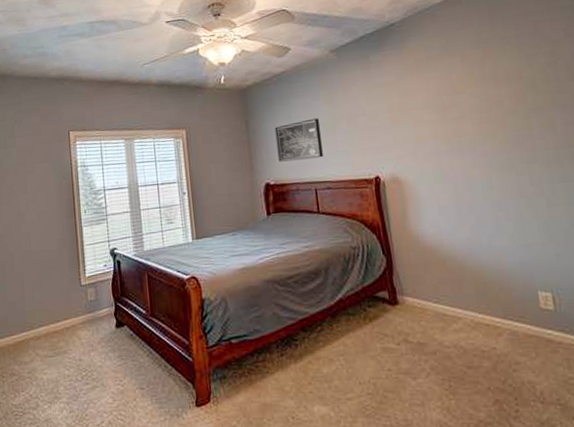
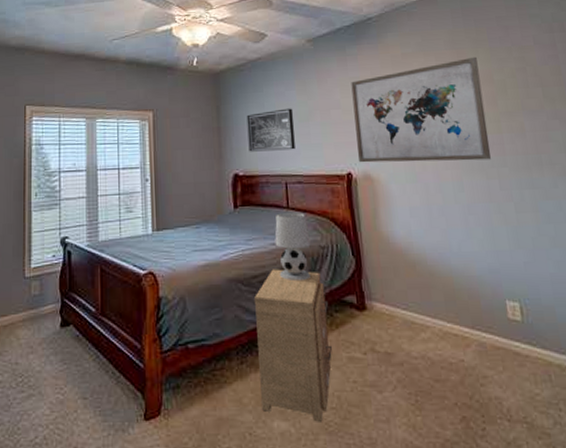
side table: none [290,269,367,408] -> present [253,269,332,424]
table lamp: none [307,216,343,281] -> present [274,212,311,282]
wall art: none [375,54,521,167] -> present [351,56,491,163]

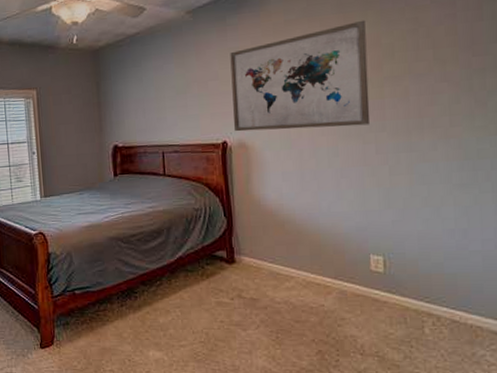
wall art: present [246,108,295,152] -> none [125,81,172,125]
side table: present [253,269,332,424] -> none [132,228,202,354]
table lamp: present [274,212,311,282] -> none [152,178,185,239]

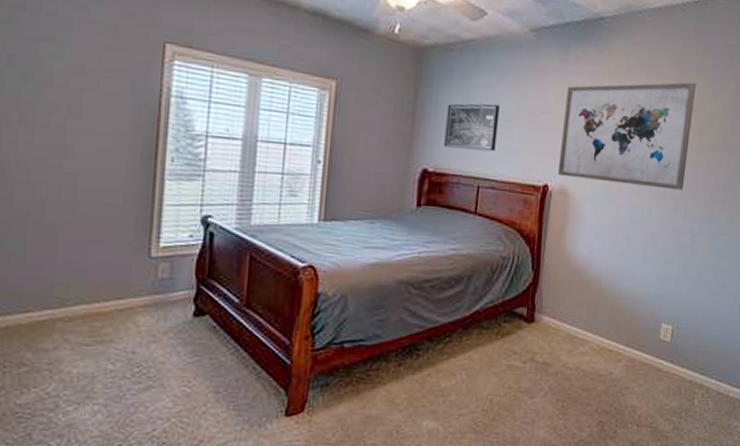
wall art: none [125,81,172,125] -> present [444,103,501,152]

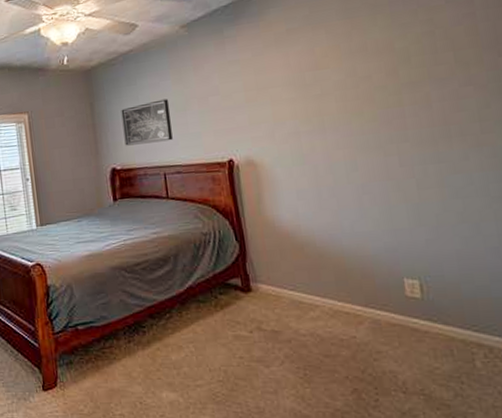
wall art: present [558,82,696,191] -> none [230,24,390,149]

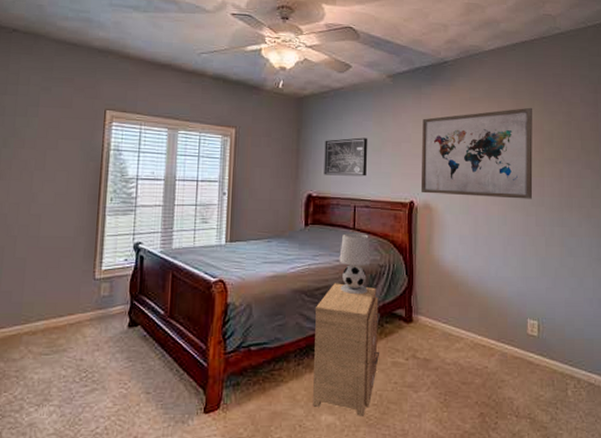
side table: none [137,256,218,394] -> present [312,283,381,417]
table lamp: none [155,201,193,267] -> present [339,232,371,295]
wall art: none [230,24,390,149] -> present [422,107,533,199]

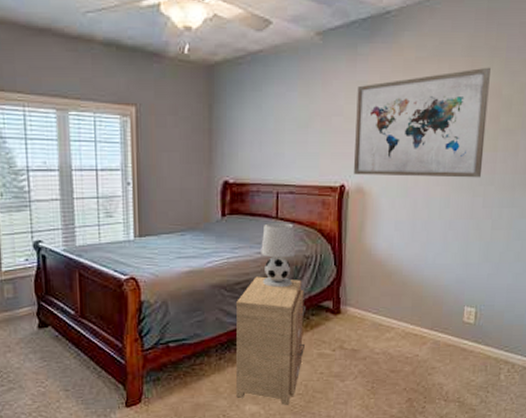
wall art: present [324,137,368,177] -> none [241,112,293,158]

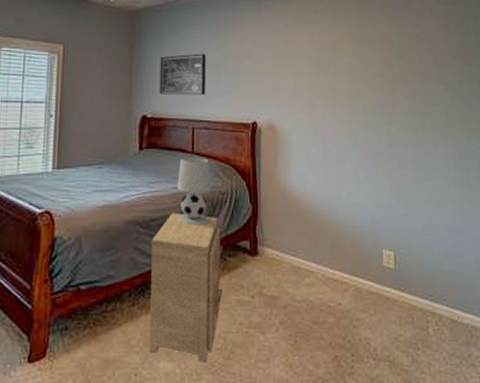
wall art: none [241,112,293,158] -> present [159,53,207,95]
wall art: present [354,67,491,178] -> none [264,20,384,118]

